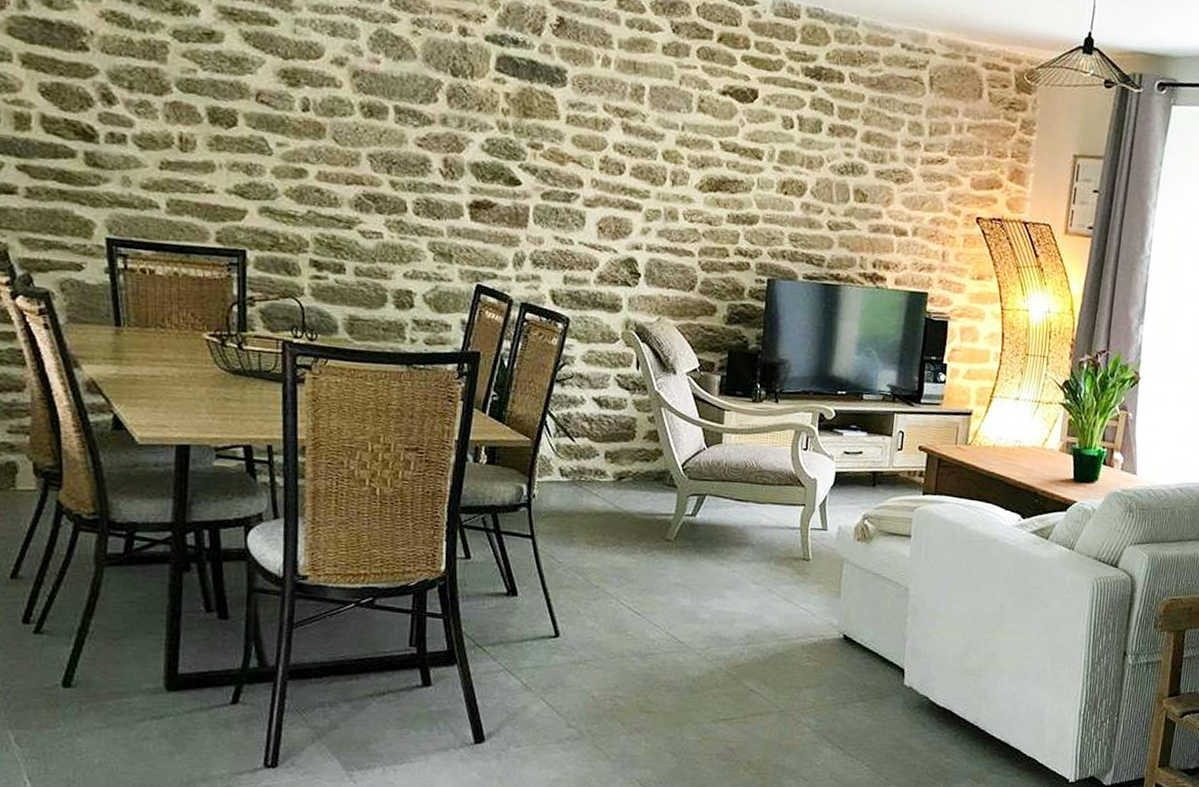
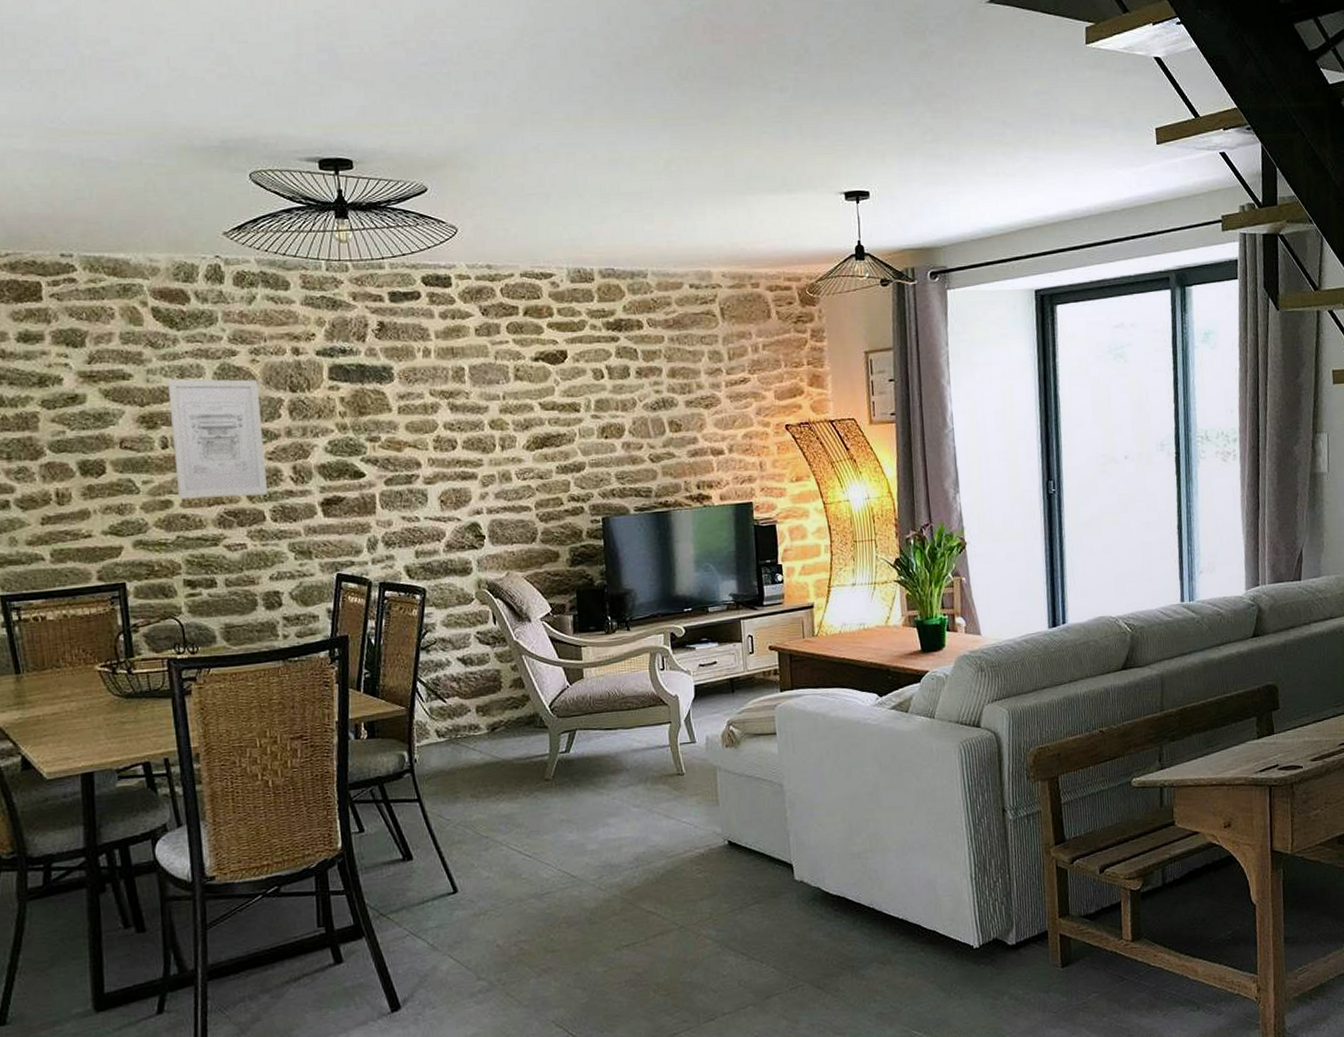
wall art: none [314,35,417,185] -> present [167,379,267,499]

